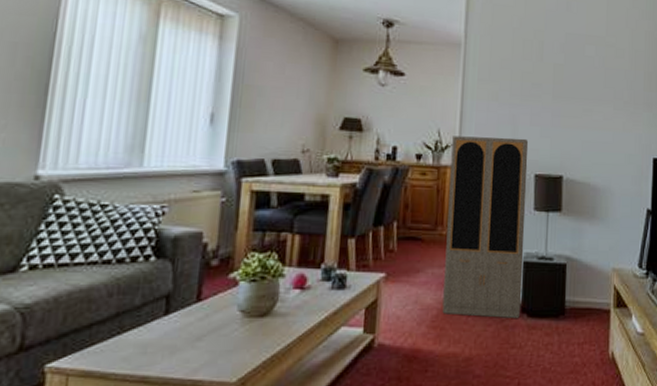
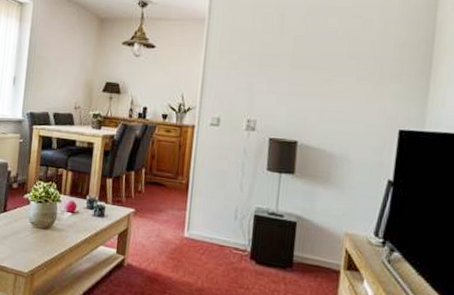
cabinet: present [442,136,529,319] -> none [180,100,265,264]

